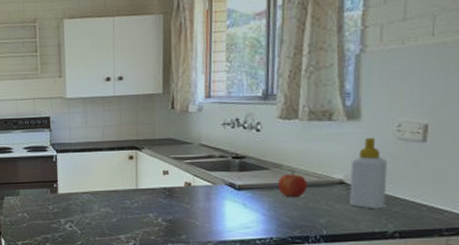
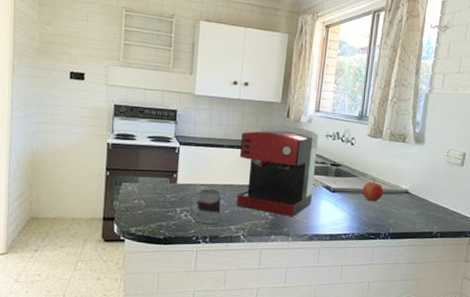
mug: none [71,196,109,234] -> present [188,188,221,224]
coffee maker: none [121,117,213,221] -> present [236,124,318,216]
soap bottle: present [349,137,387,210] -> none [411,158,438,215]

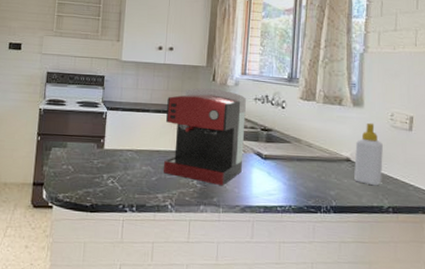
mug: present [188,188,221,224] -> none [115,154,148,191]
fruit: present [362,181,384,202] -> none [298,147,322,170]
soap bottle: none [411,158,438,215] -> present [354,122,383,186]

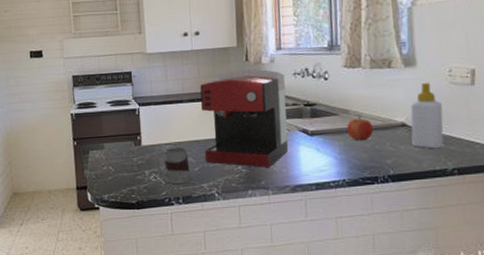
mug: none [115,154,148,191] -> present [155,146,192,184]
fruit: none [298,147,322,170] -> present [347,117,374,141]

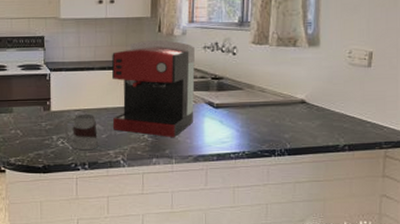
fruit: present [347,117,374,141] -> none [251,93,275,115]
soap bottle: present [410,82,444,149] -> none [309,62,340,126]

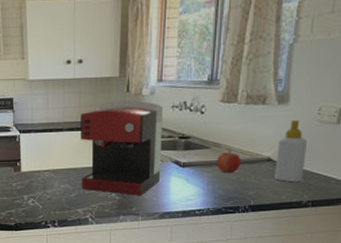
mug: present [64,113,99,149] -> none [34,174,68,208]
fruit: none [251,93,275,115] -> present [217,151,242,173]
soap bottle: none [309,62,340,126] -> present [275,119,307,183]

